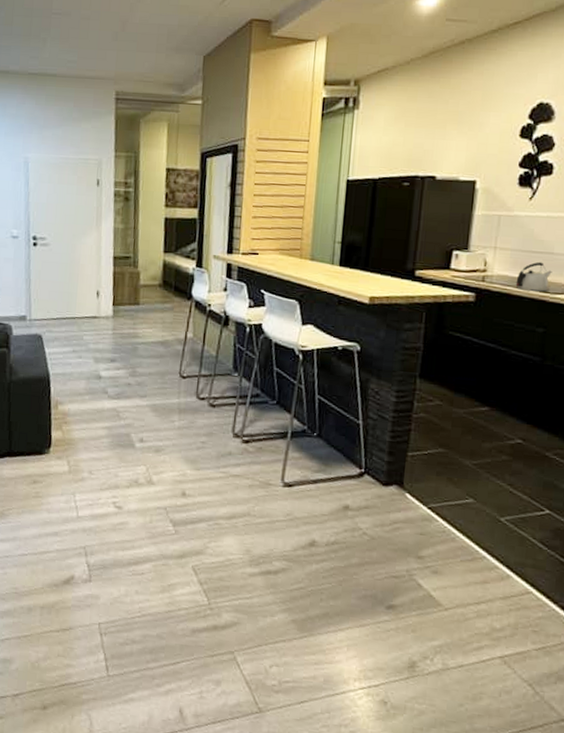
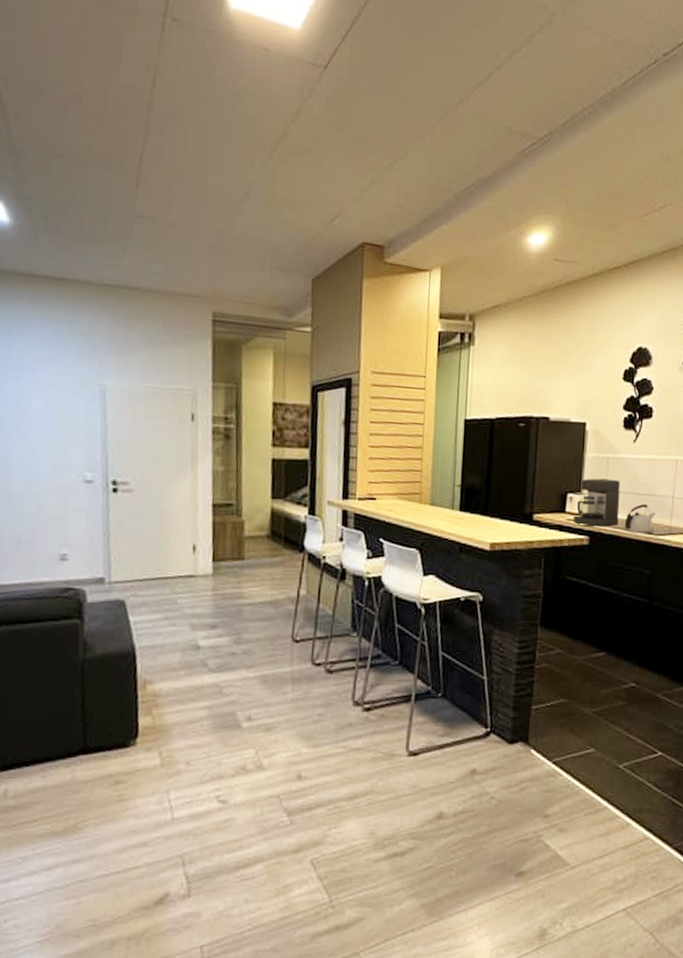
coffee maker: none [458,236,513,284] -> present [573,478,621,527]

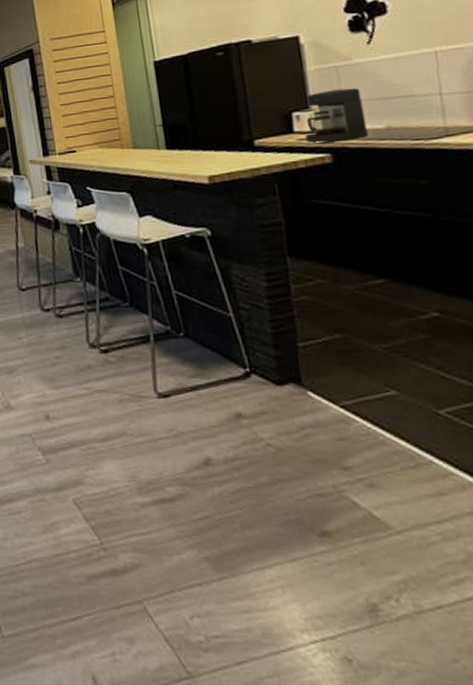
kettle: present [624,503,655,534] -> none [377,107,421,143]

